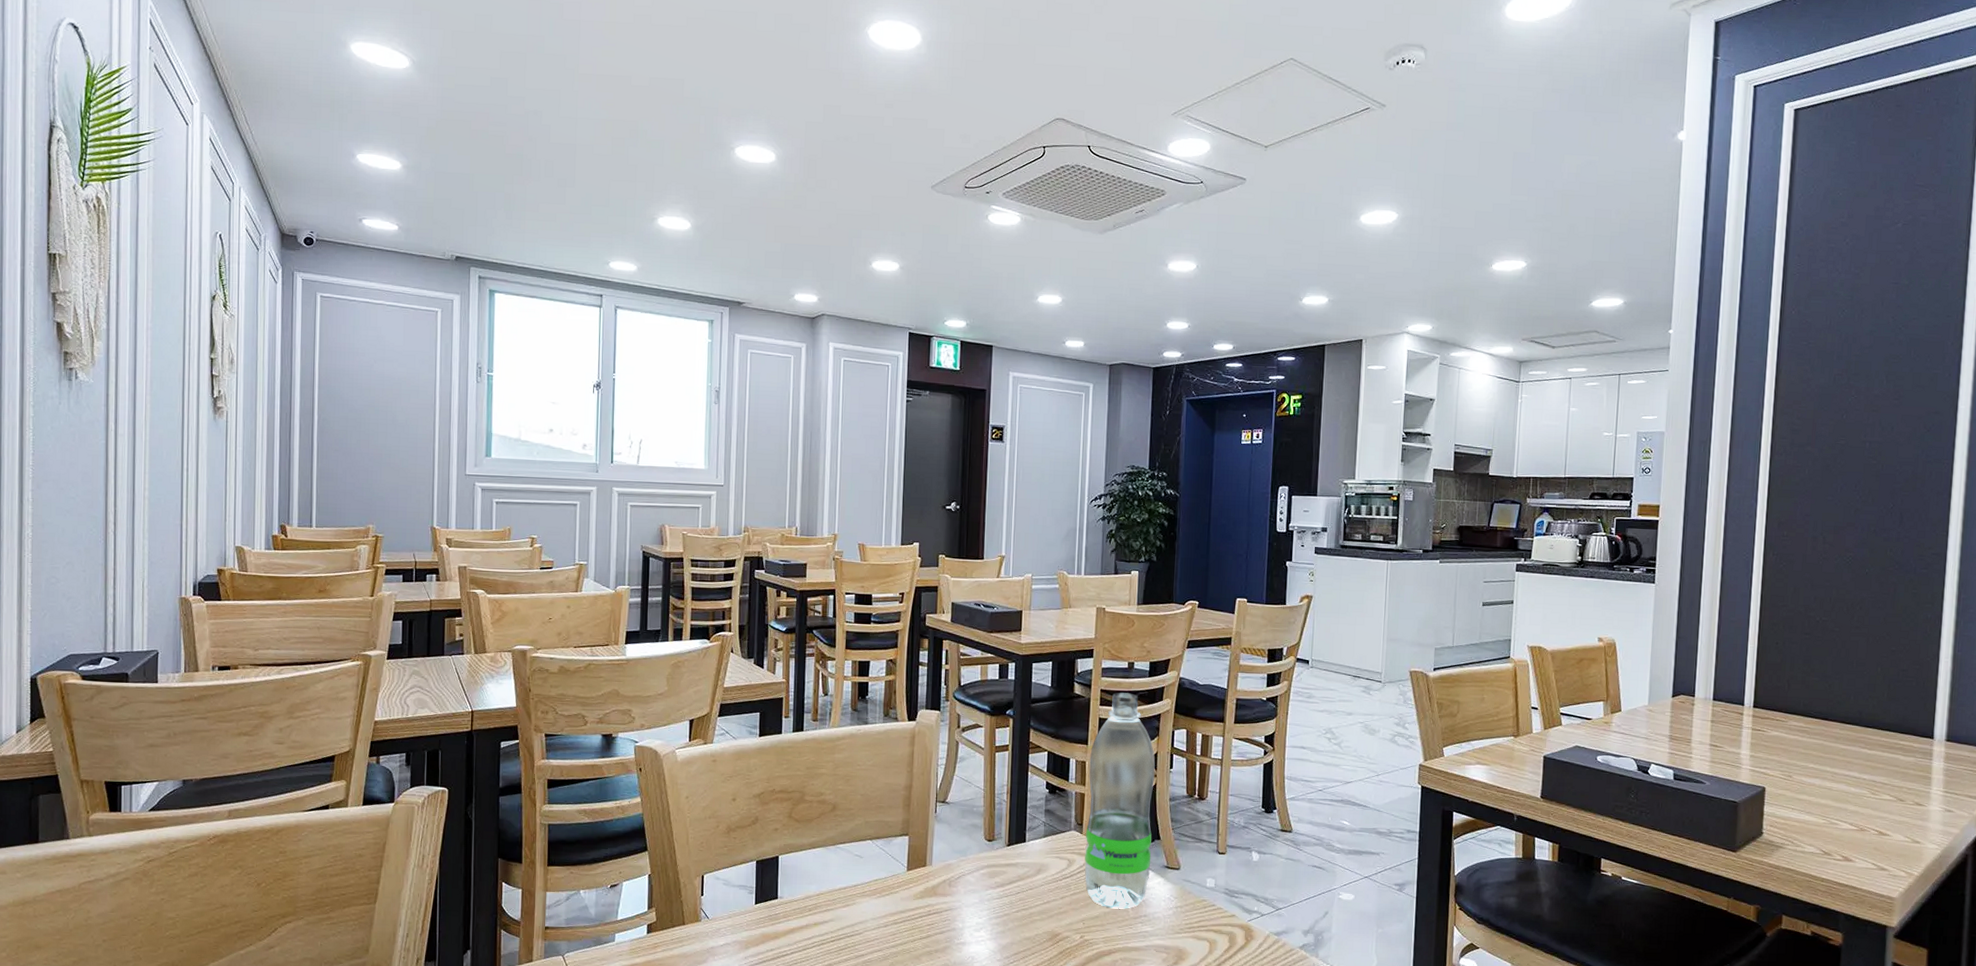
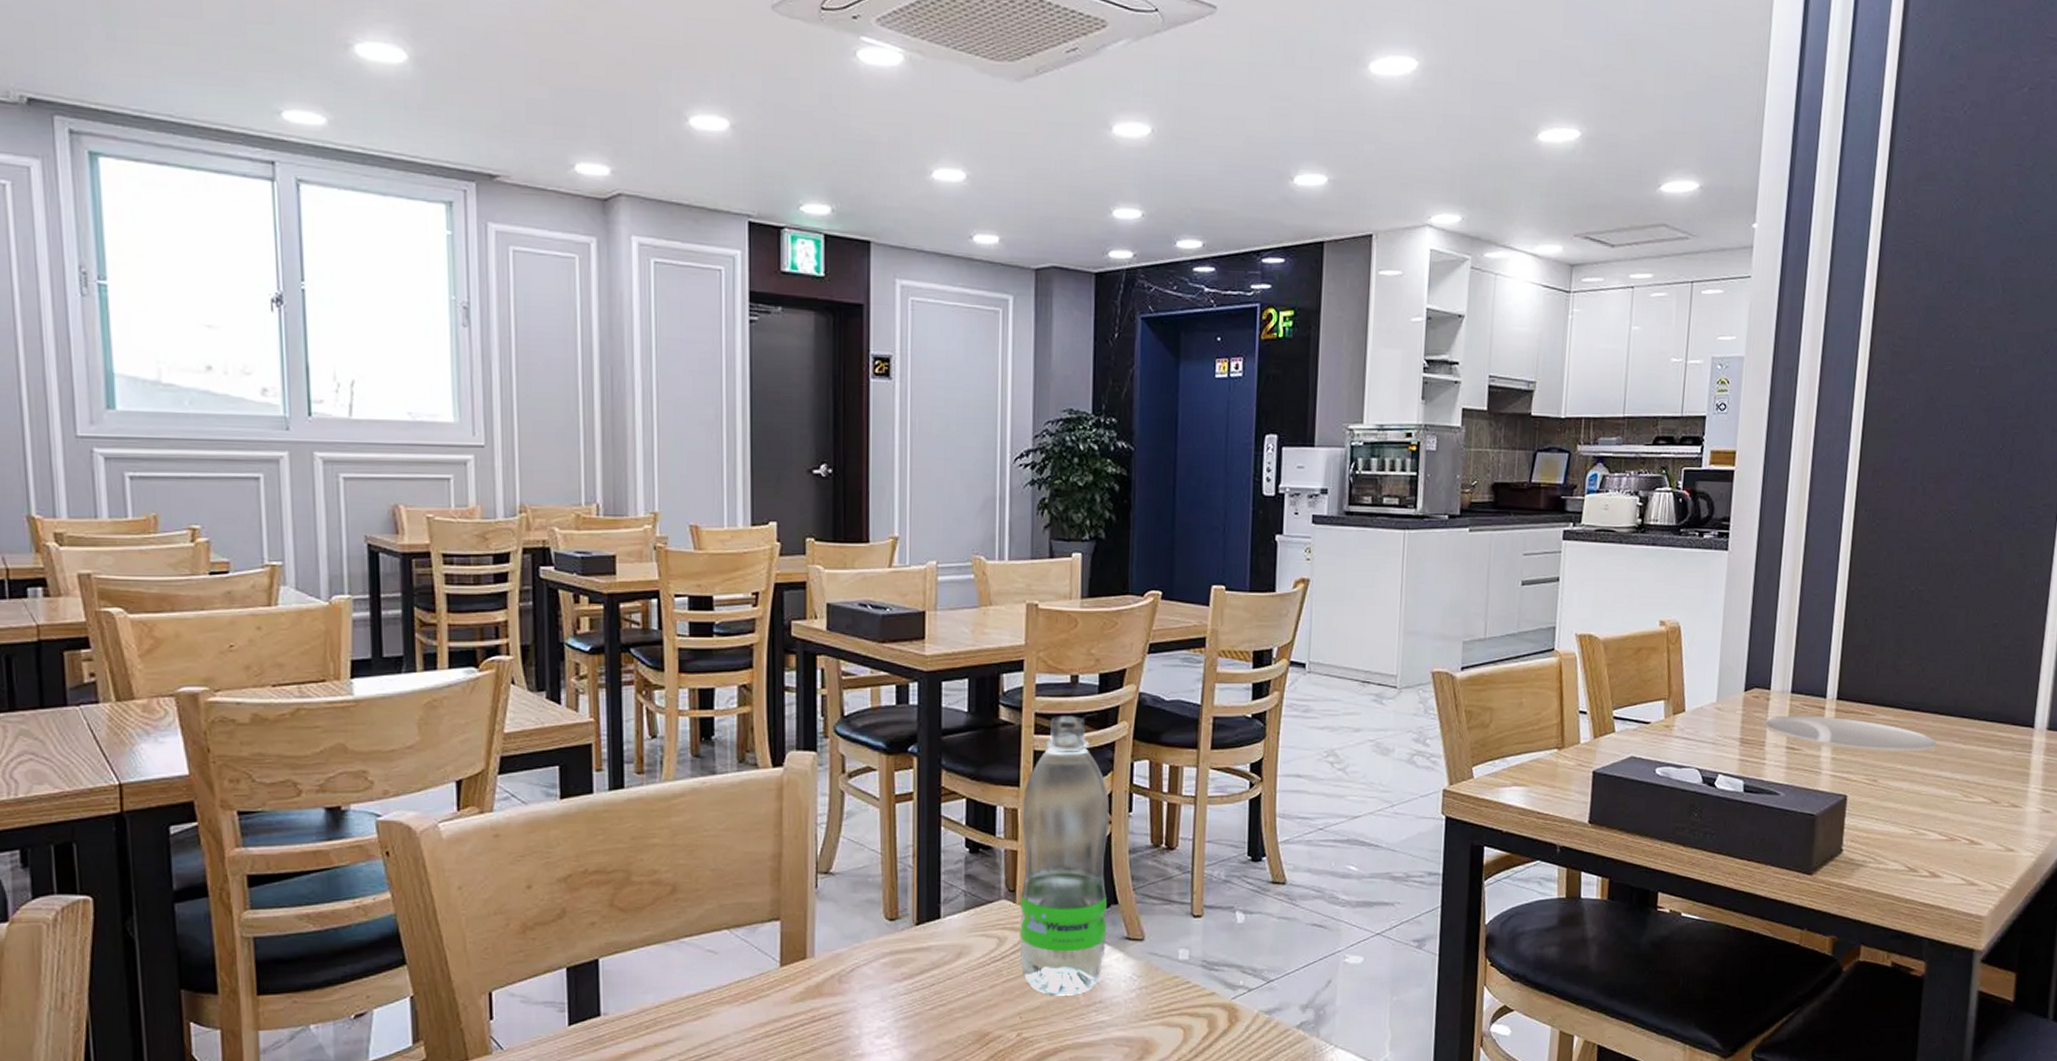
plate: none [1691,719,1845,755] -> present [1765,716,1937,753]

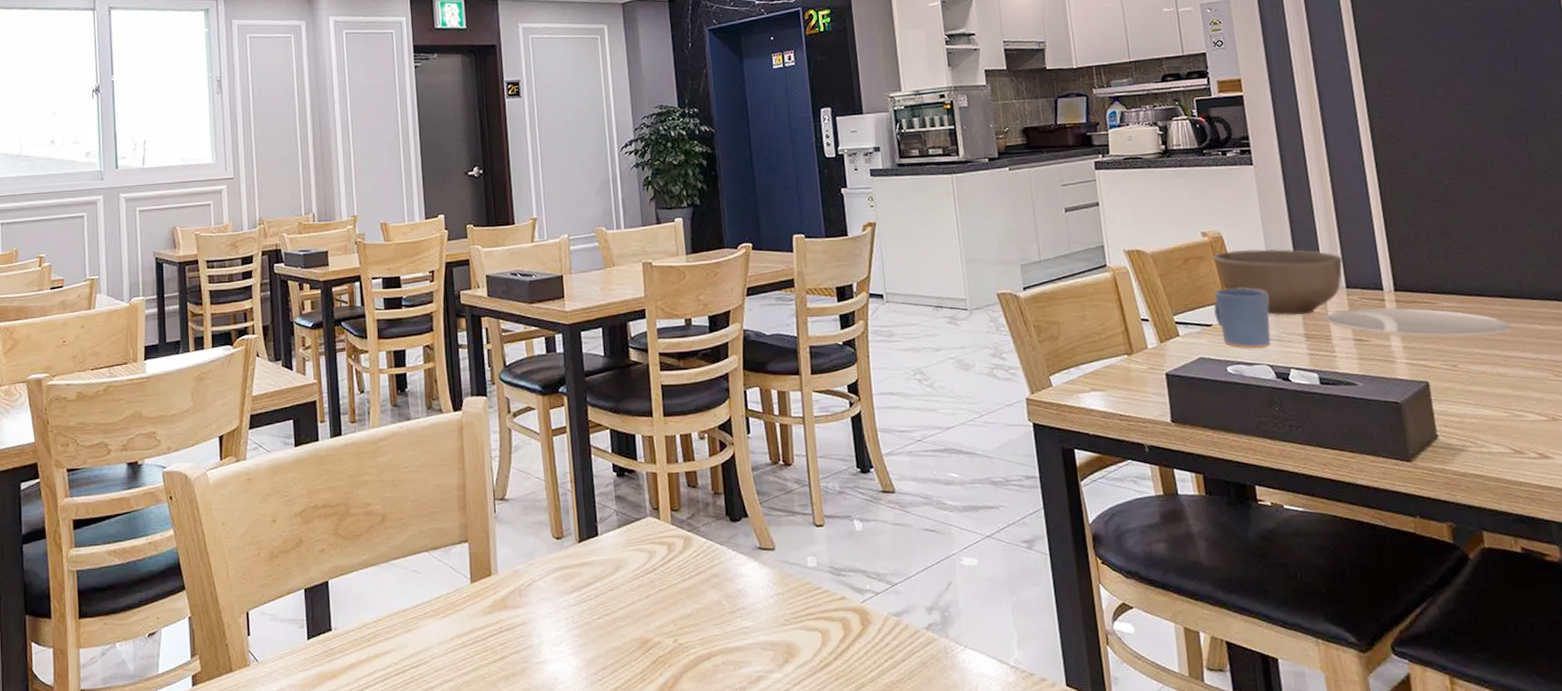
bottle: present [1019,716,1110,996] -> none [657,353,742,604]
mug: none [1655,685,1713,751] -> present [1214,288,1271,349]
bowl: none [1666,643,1795,719] -> present [1213,249,1343,316]

